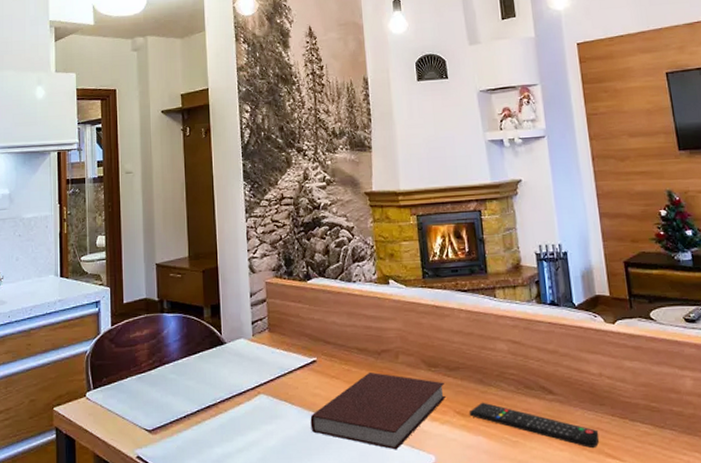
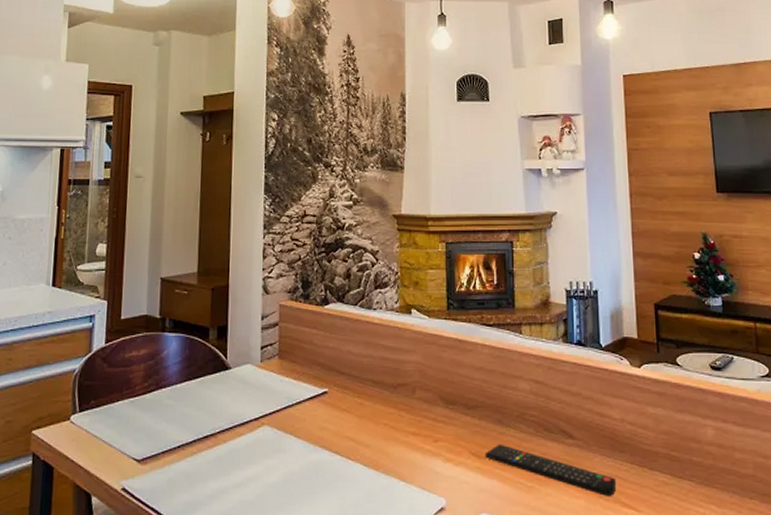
notebook: present [310,371,447,450] -> none [316,406,463,491]

